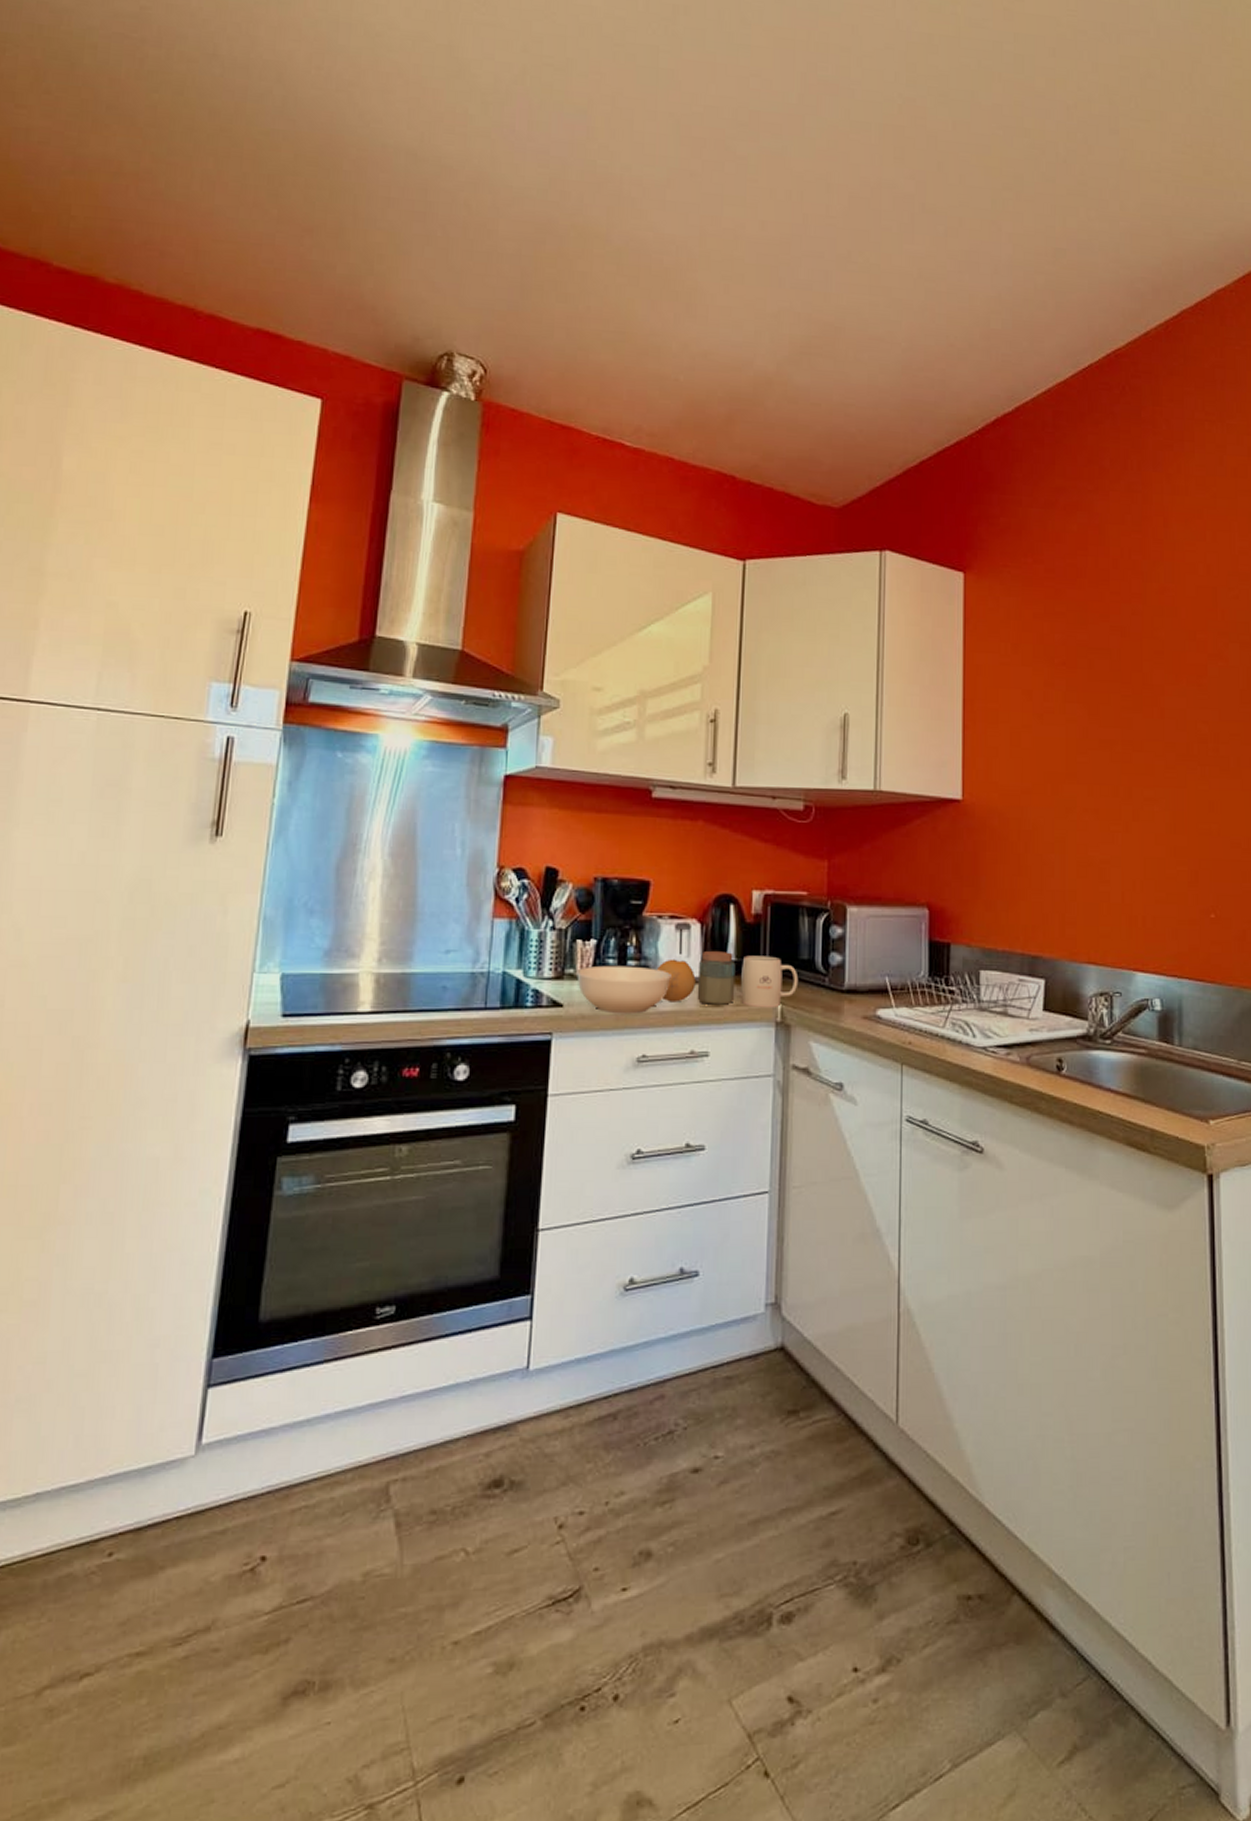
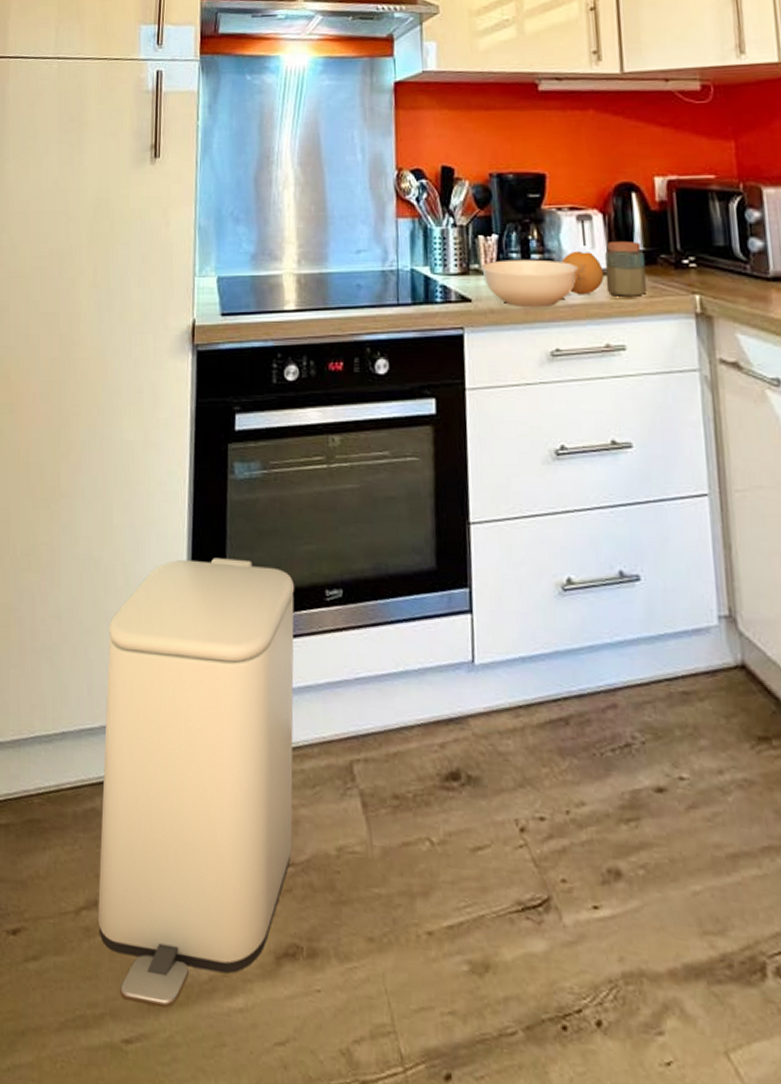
pedal bin: none [65,1281,342,1779] -> present [98,557,295,1008]
mug: present [741,955,799,1009] -> none [651,244,717,299]

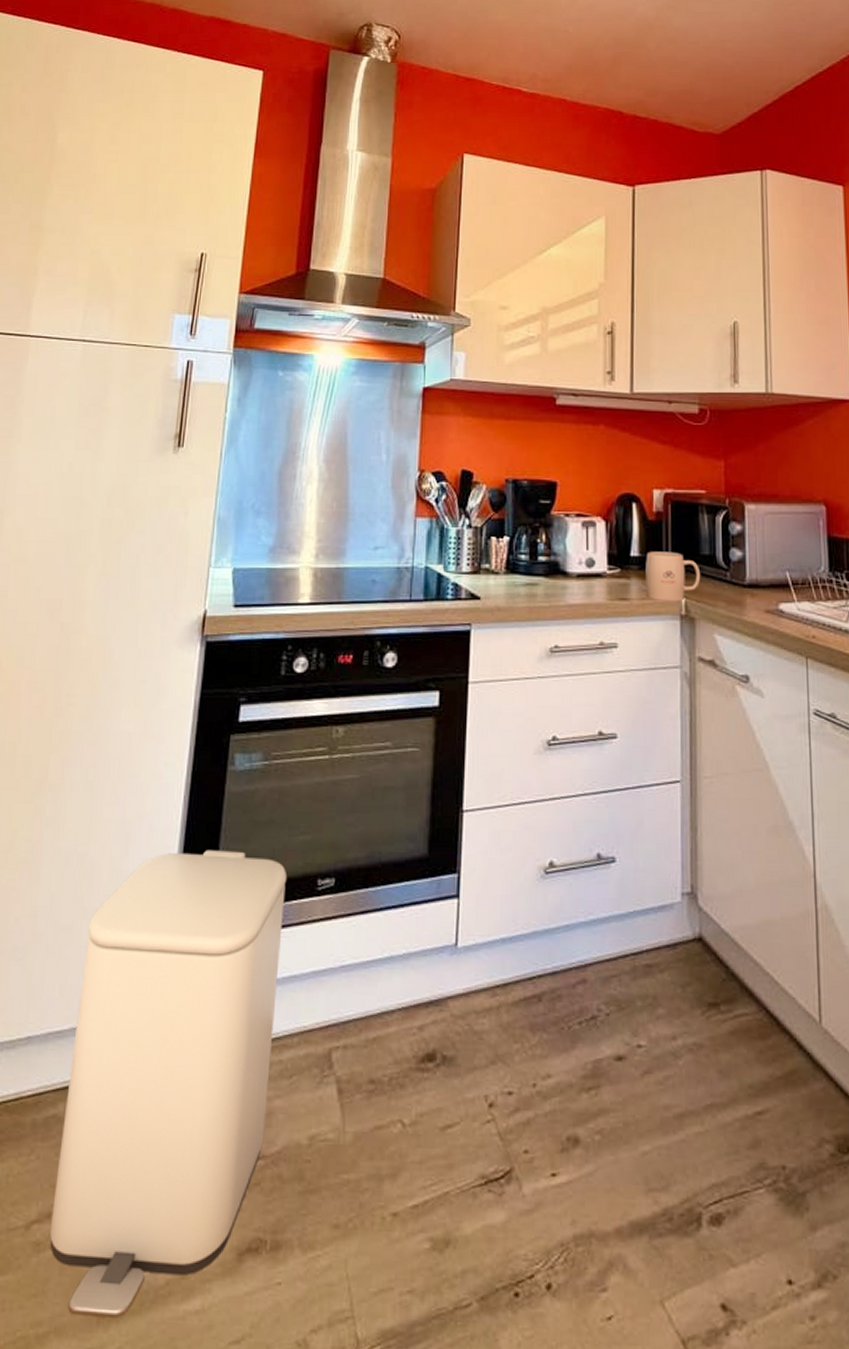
bowl: present [481,259,578,308] -> none [492,561,579,607]
fruit: present [561,250,604,295] -> none [565,554,603,596]
peanut butter: present [605,242,648,298] -> none [604,547,640,600]
mug: none [651,244,717,299] -> present [646,551,701,602]

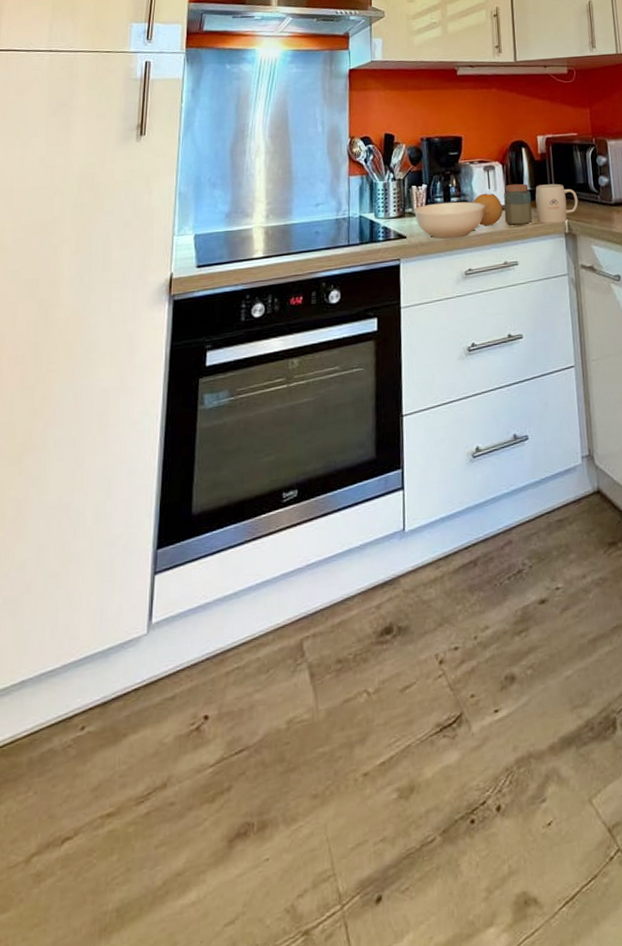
pedal bin: present [50,850,288,1318] -> none [50,479,256,935]
bowl: none [492,561,579,607] -> present [414,201,485,240]
fruit: none [565,554,603,596] -> present [472,193,503,227]
peanut butter: none [604,547,640,600] -> present [504,184,533,226]

